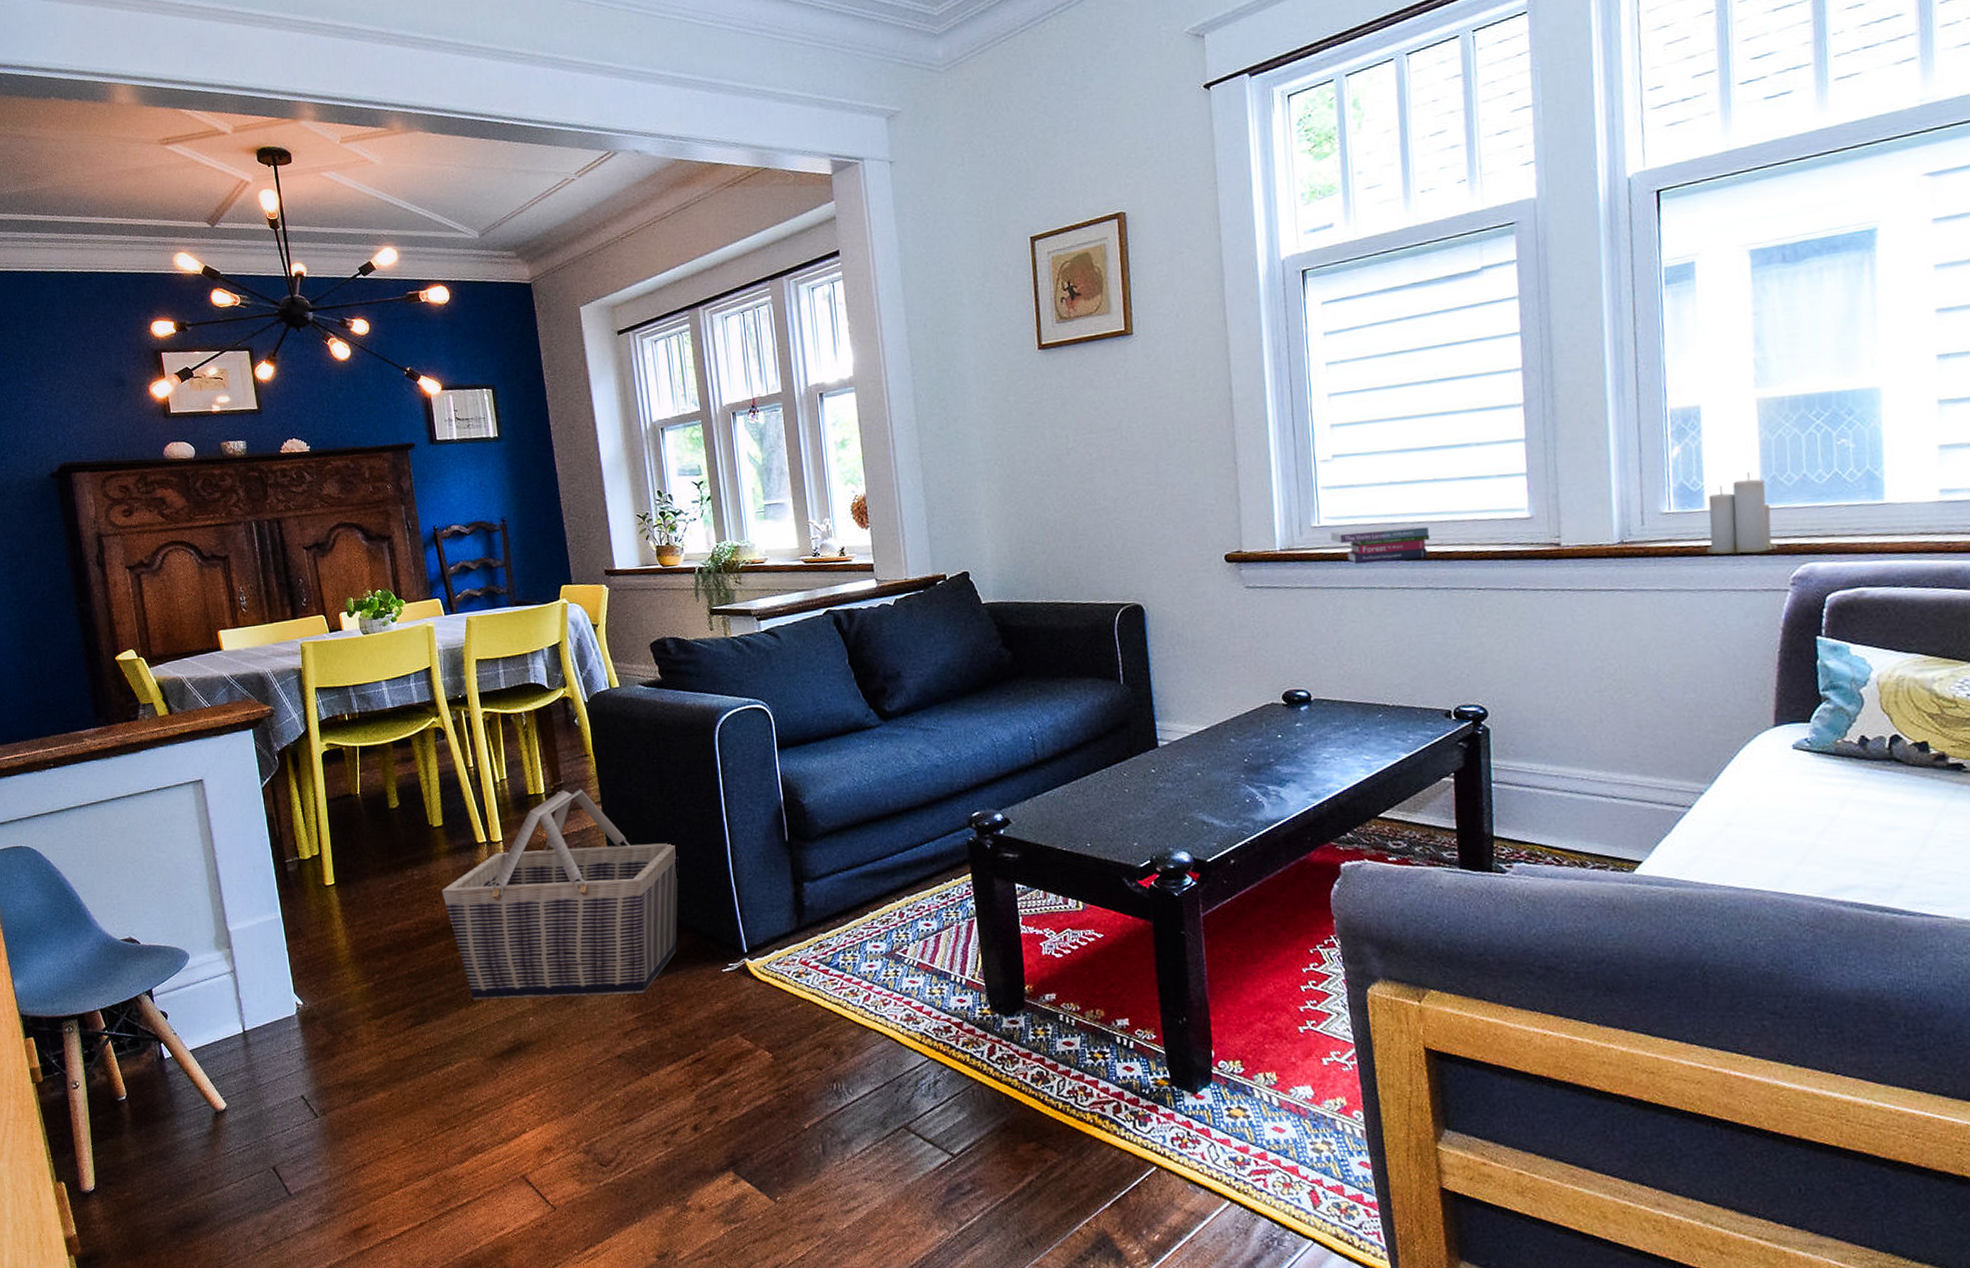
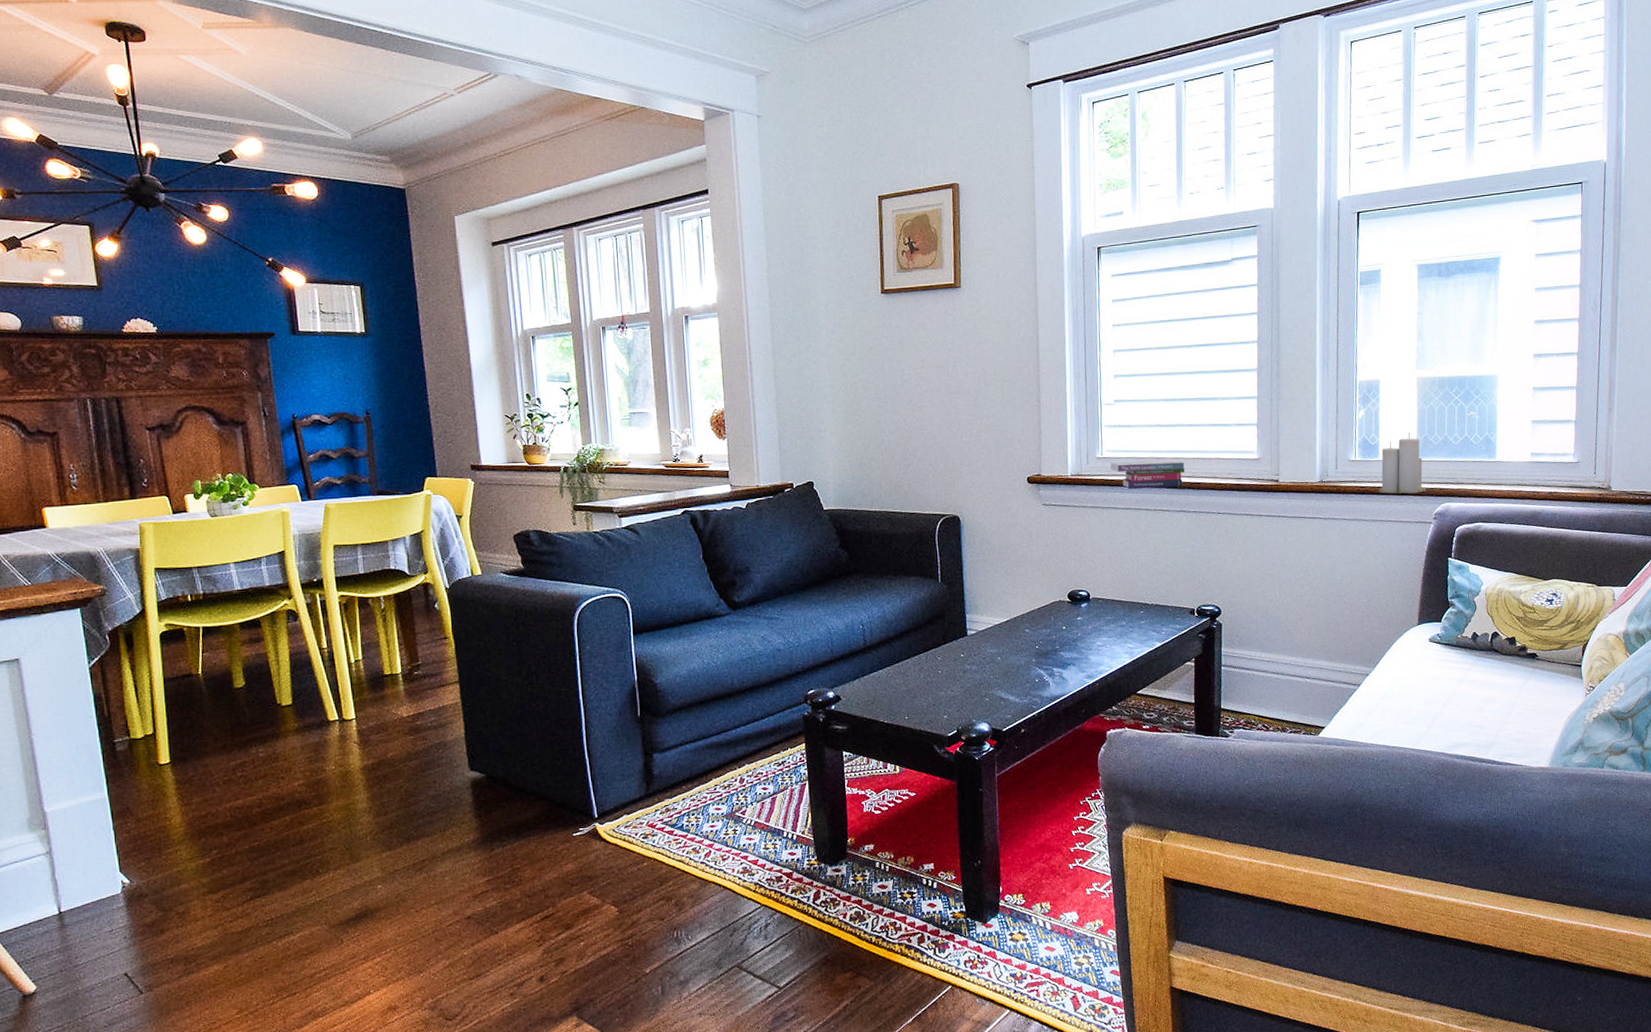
basket: present [441,789,679,1000] -> none [288,669,535,871]

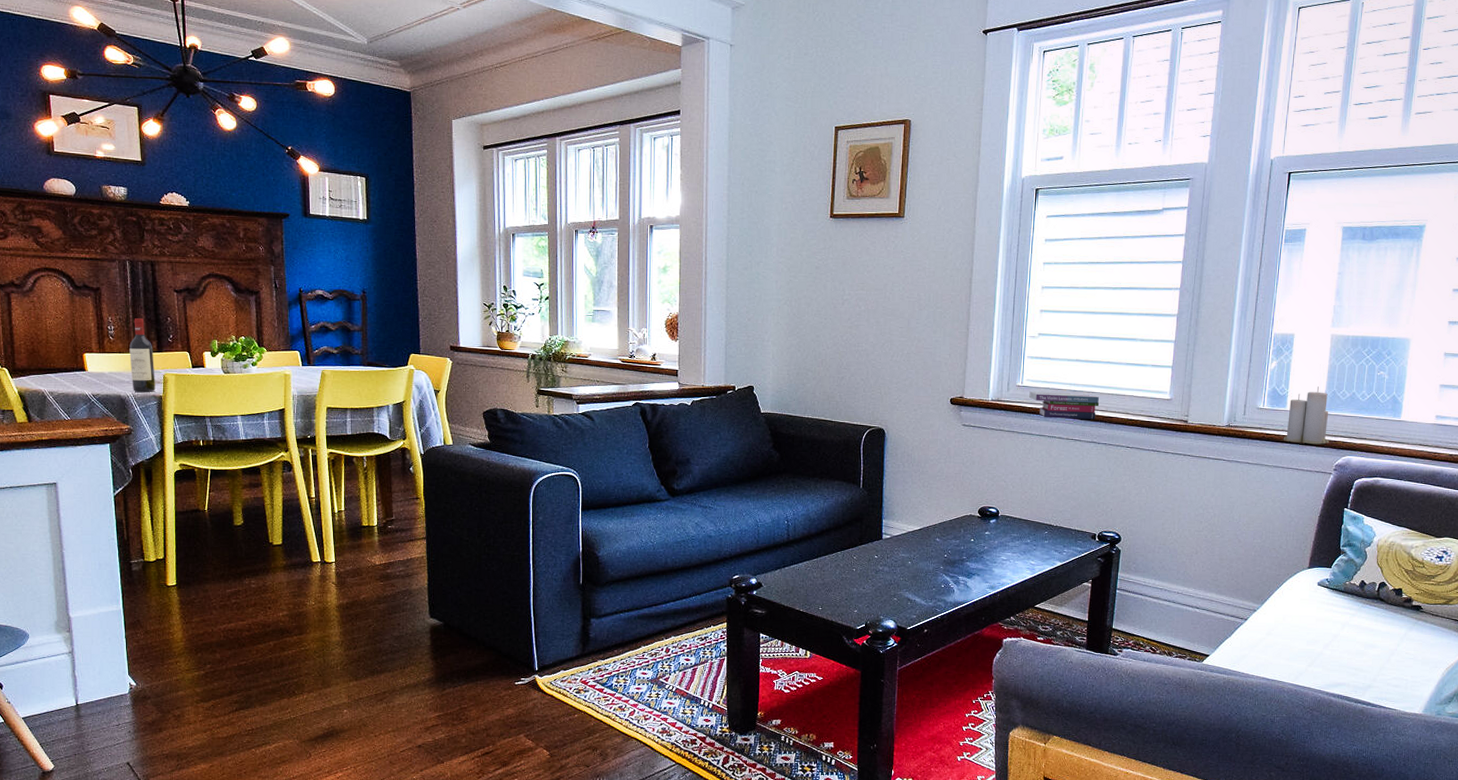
wine bottle: none [96,463,131,546] -> present [129,318,155,392]

